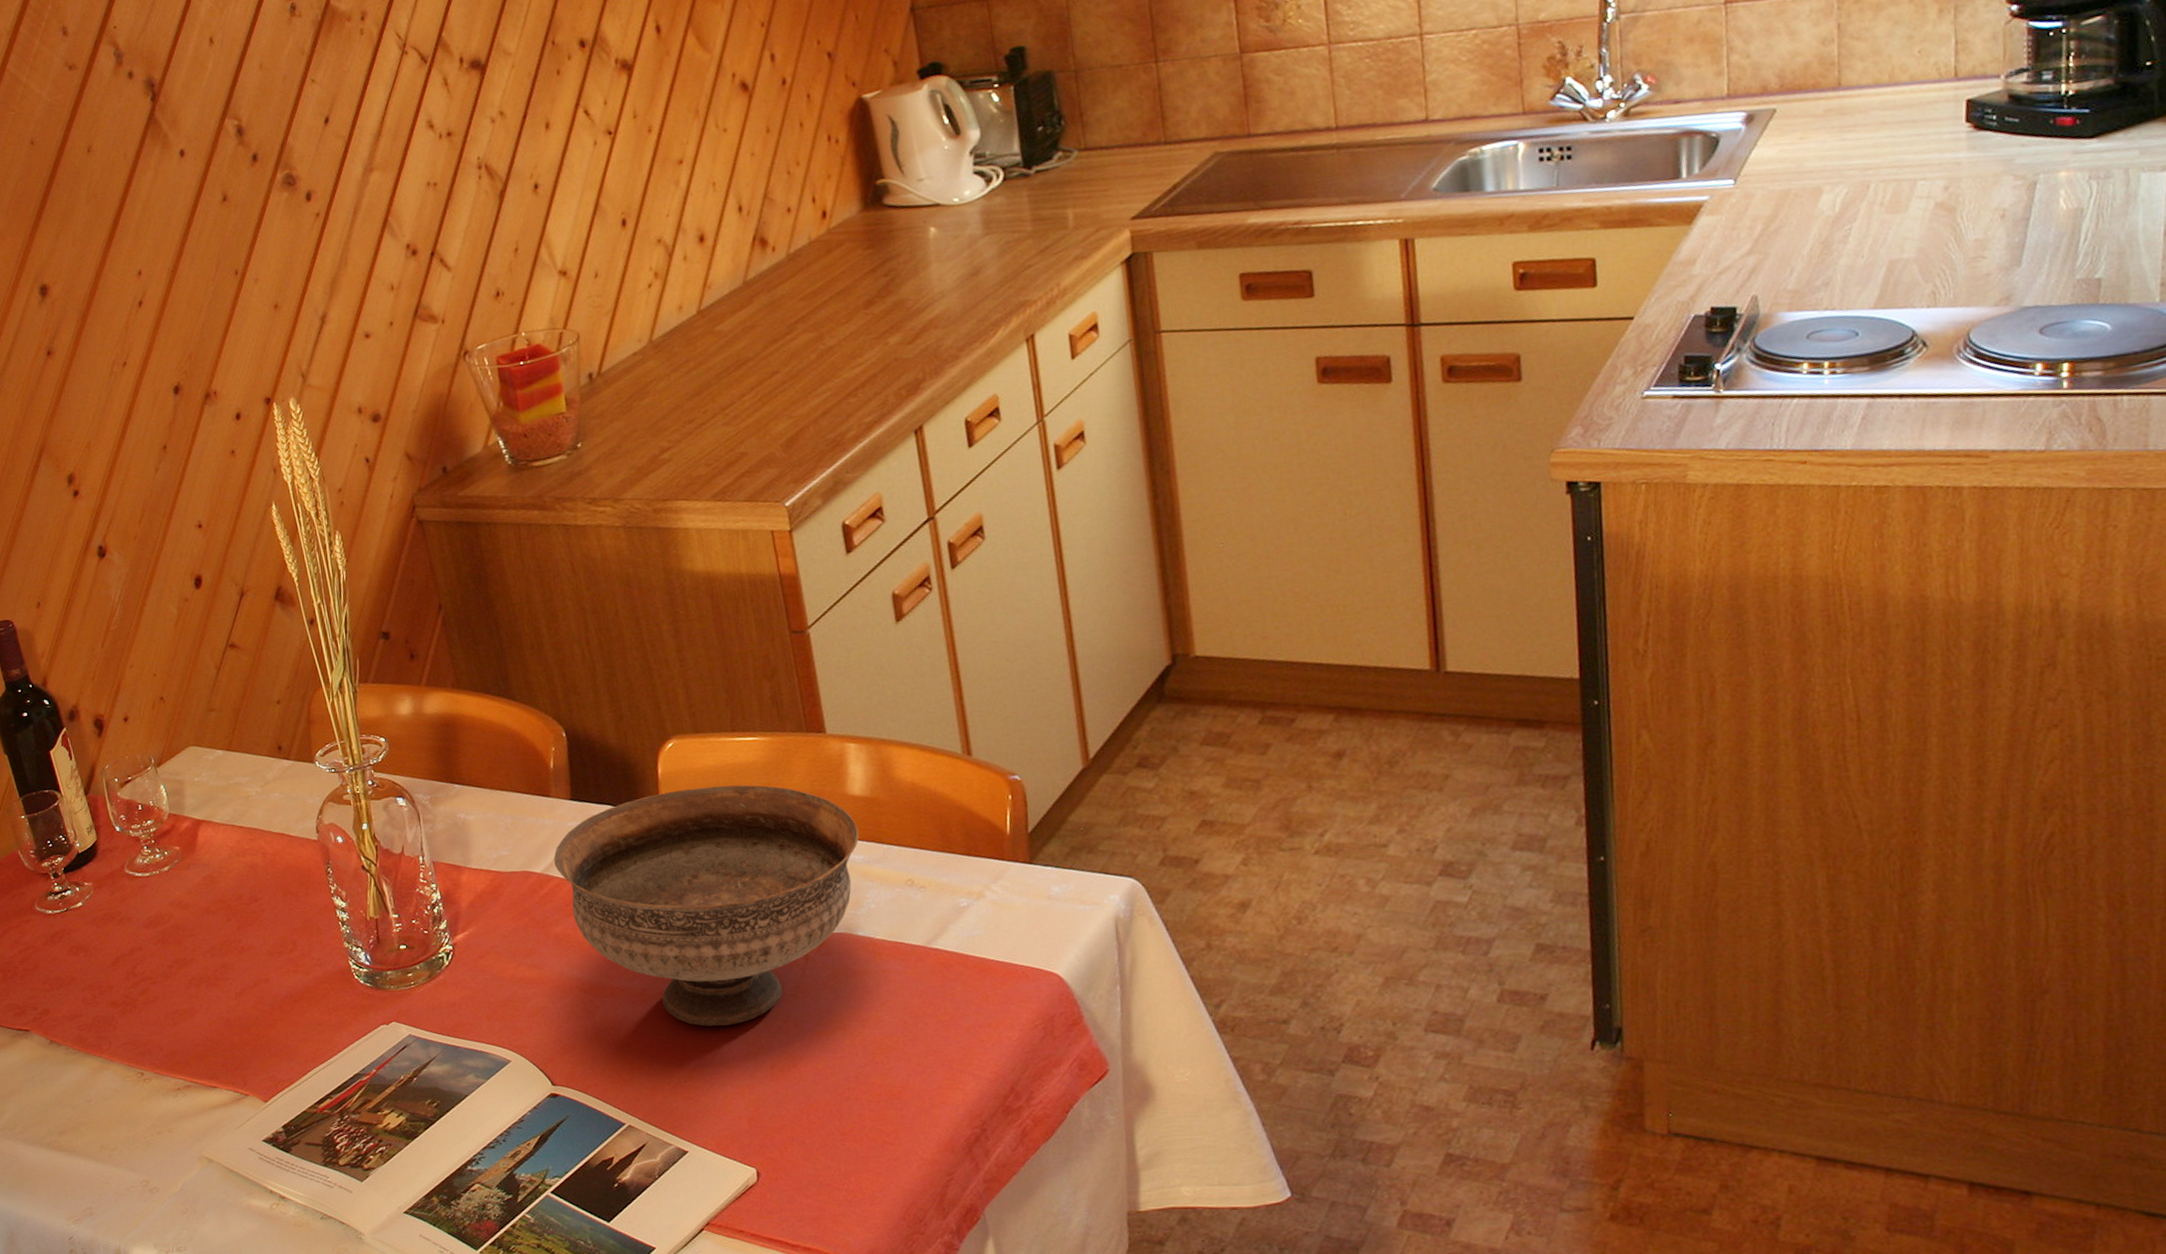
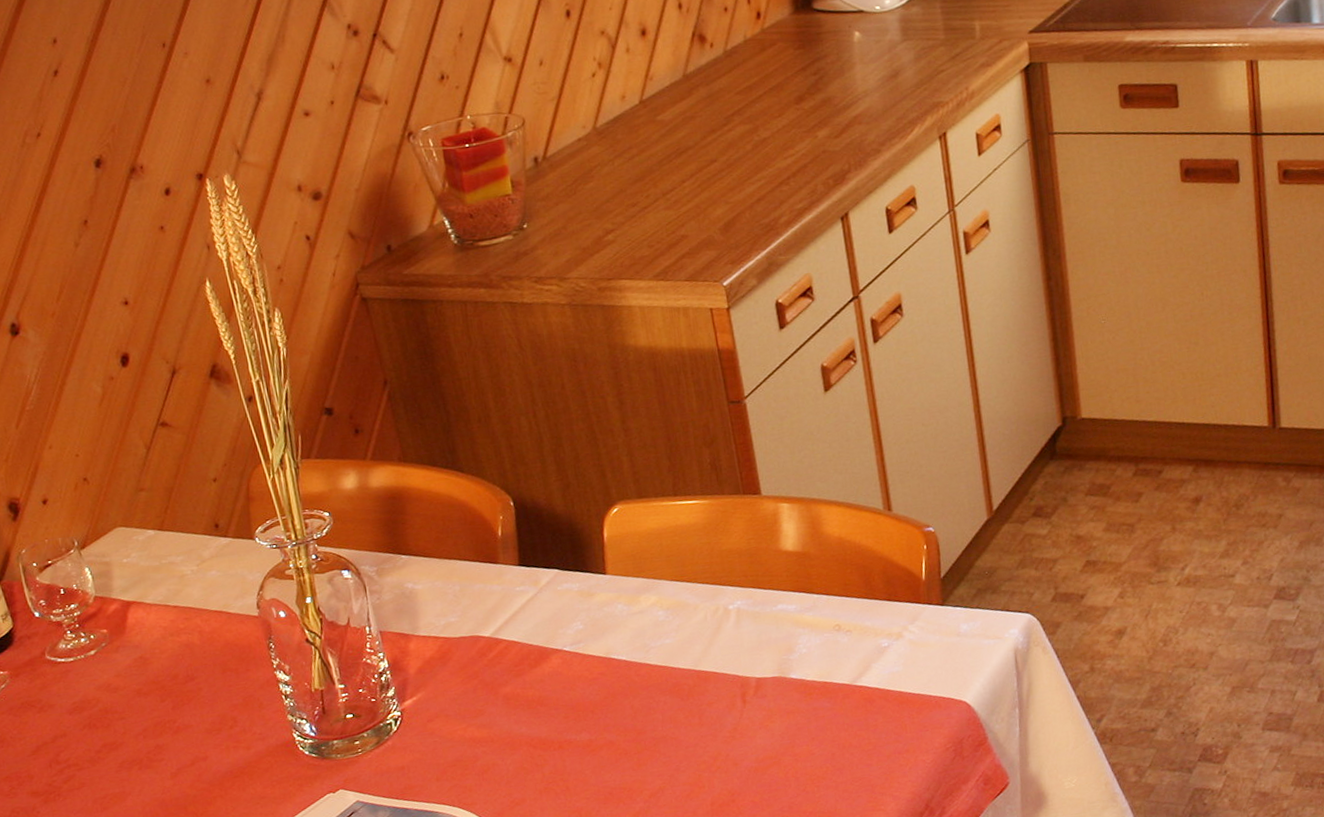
bowl: present [554,784,860,1026] -> none [502,545,792,771]

